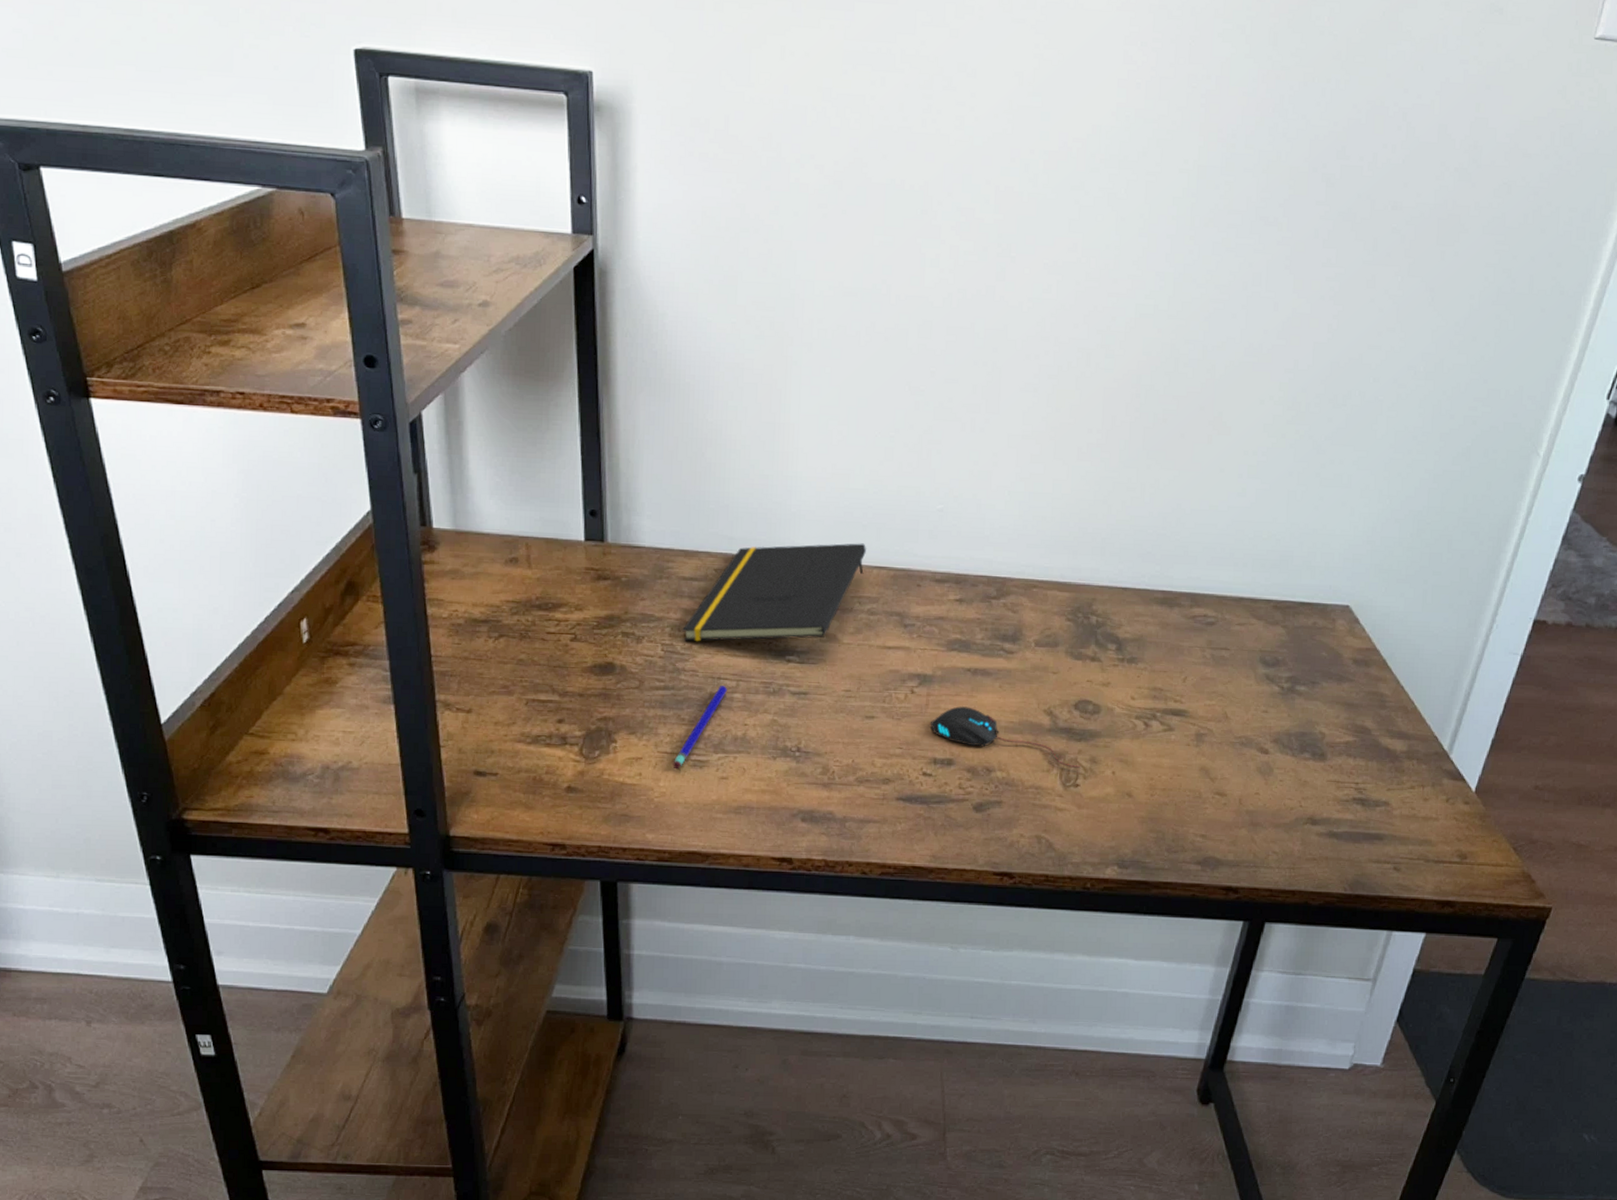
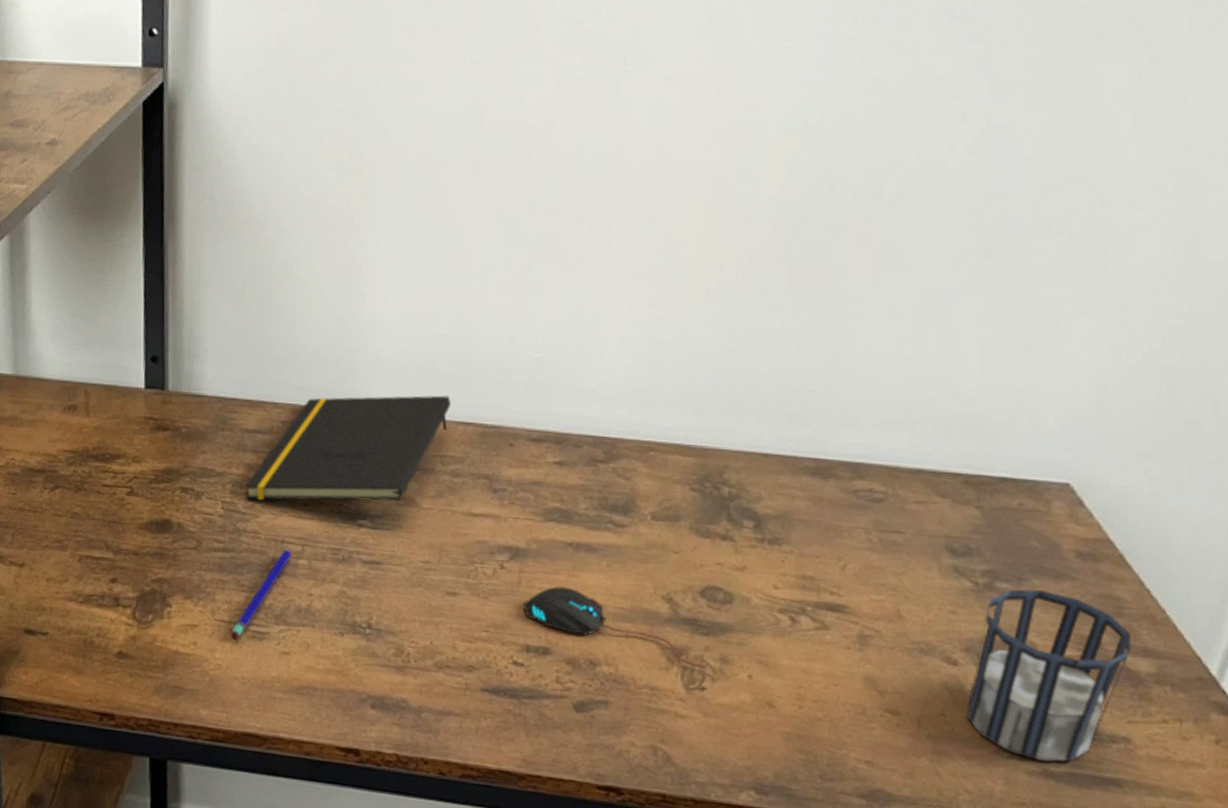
cup: none [1275,691,1391,825] -> present [967,589,1132,762]

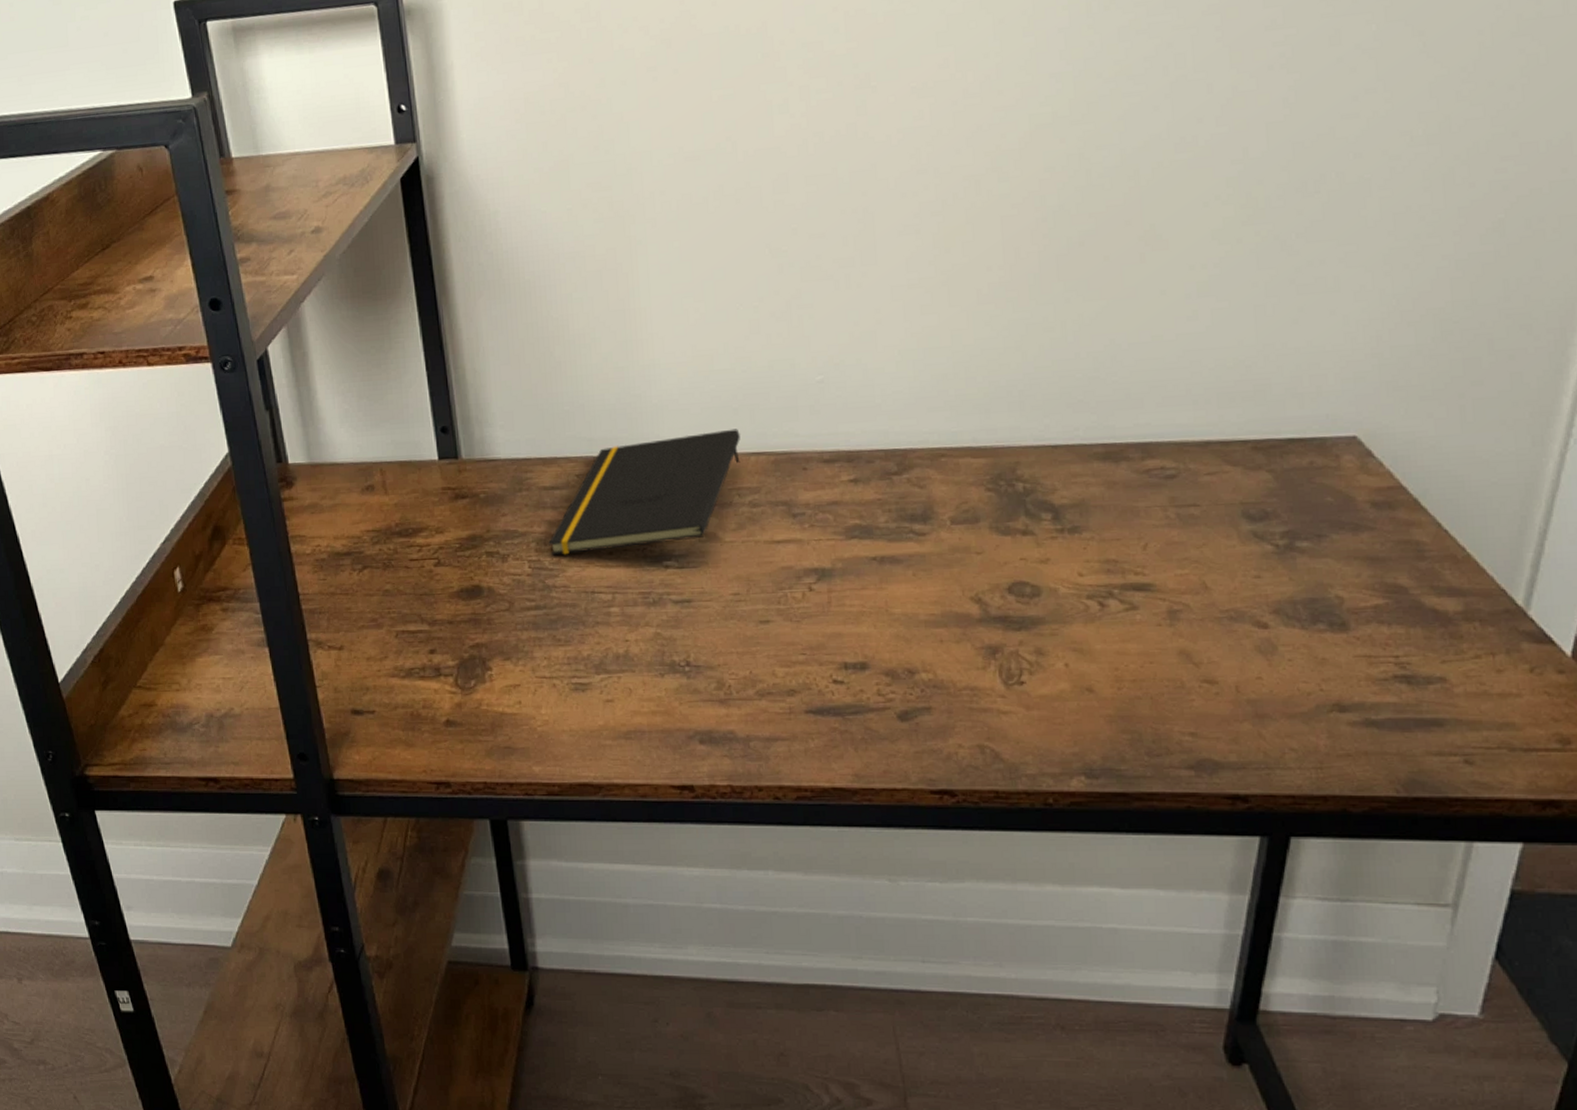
pen: present [230,550,291,641] -> none [553,600,603,695]
mouse: present [523,585,709,669] -> none [836,600,1025,664]
cup: present [967,589,1132,762] -> none [1282,544,1437,711]

